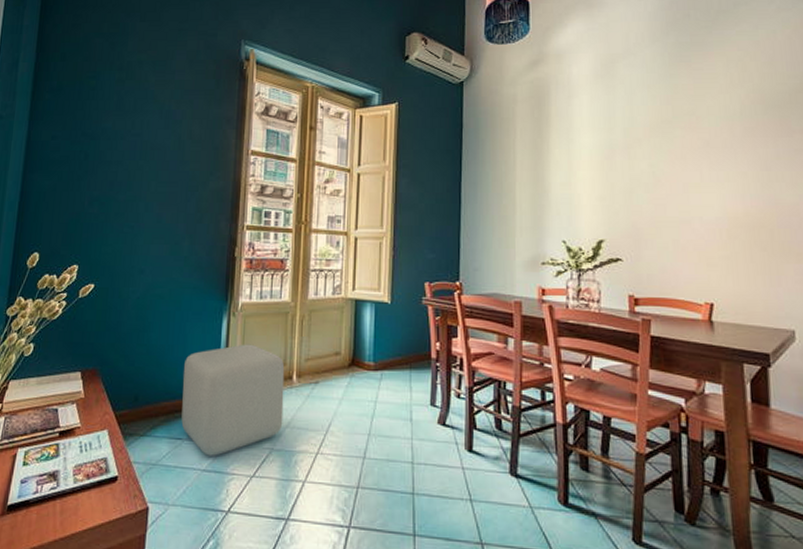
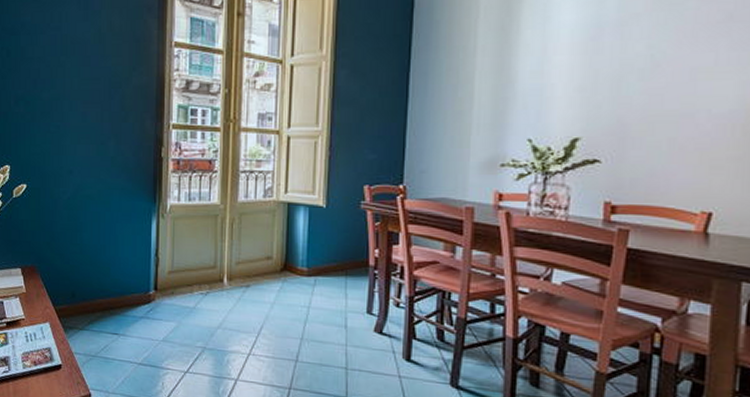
pouf: present [181,344,285,456] -> none [116,245,215,352]

